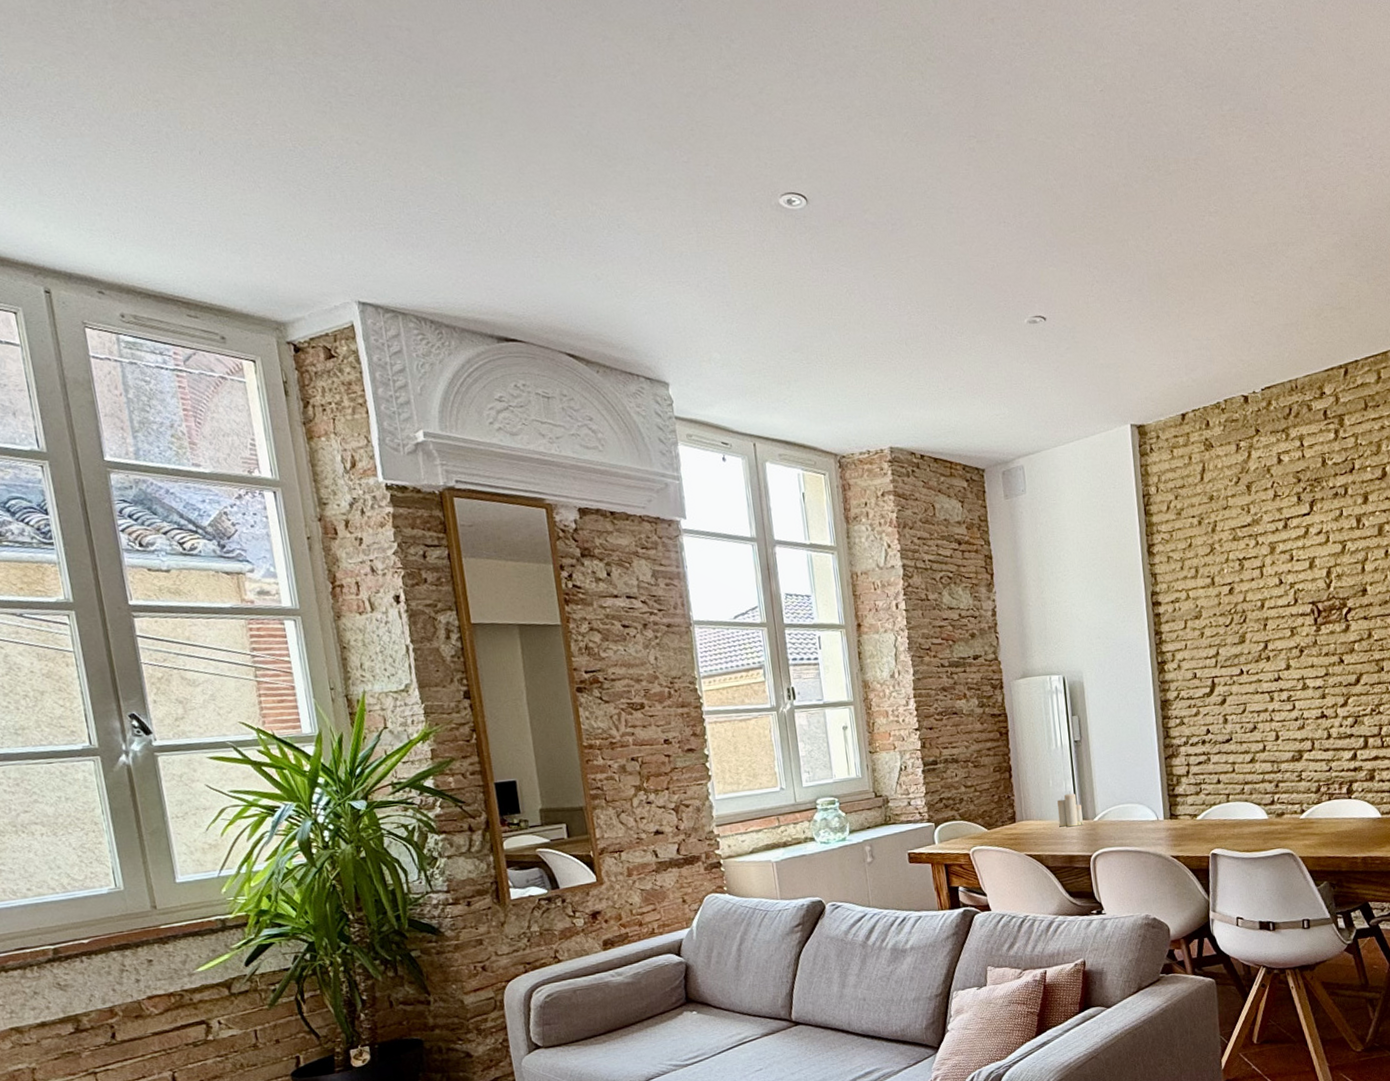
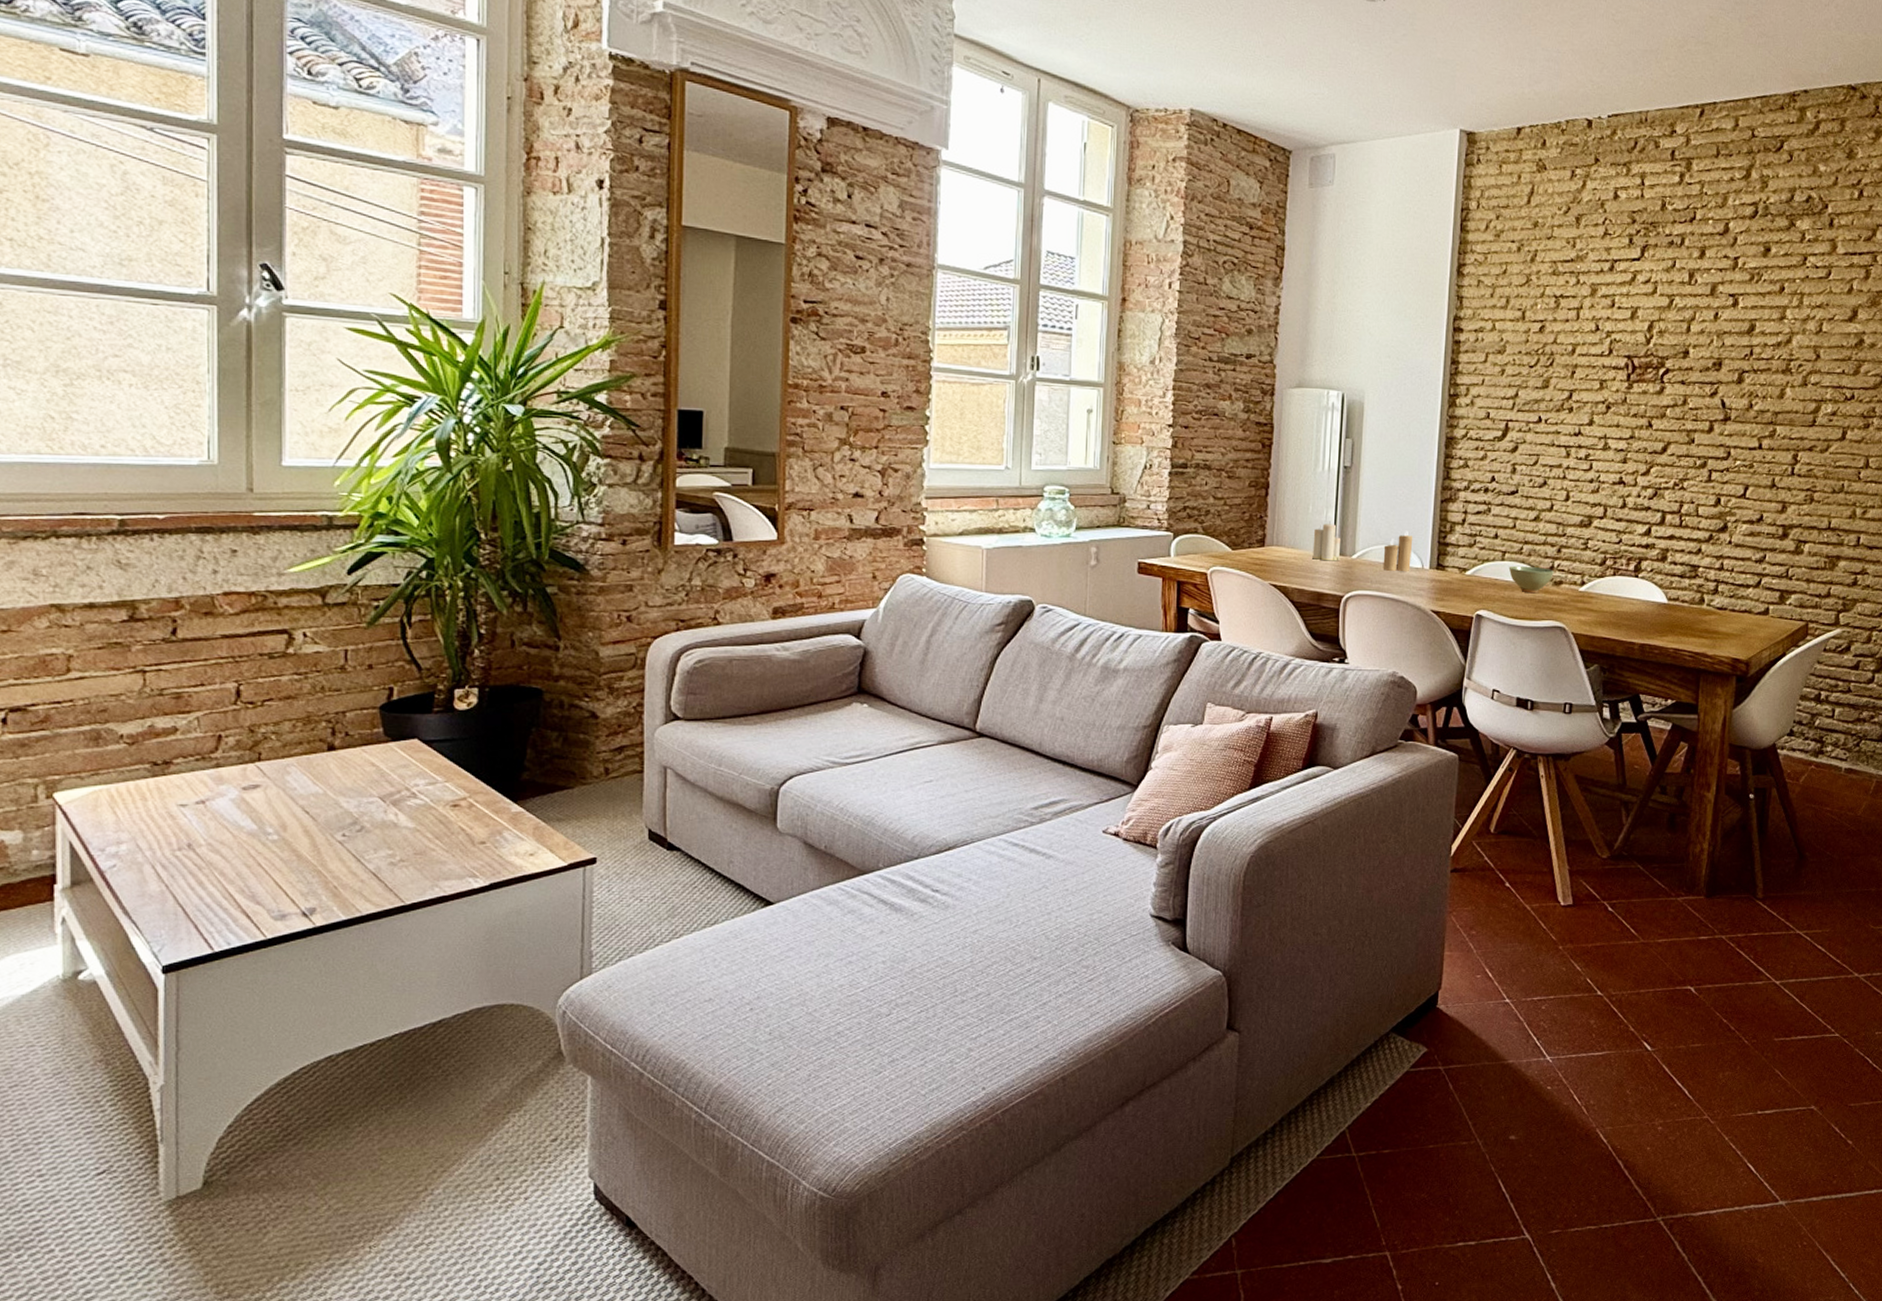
candle: none [1120,789,1147,827] -> present [1383,530,1413,572]
bowl: none [1234,803,1276,828] -> present [1508,565,1555,594]

